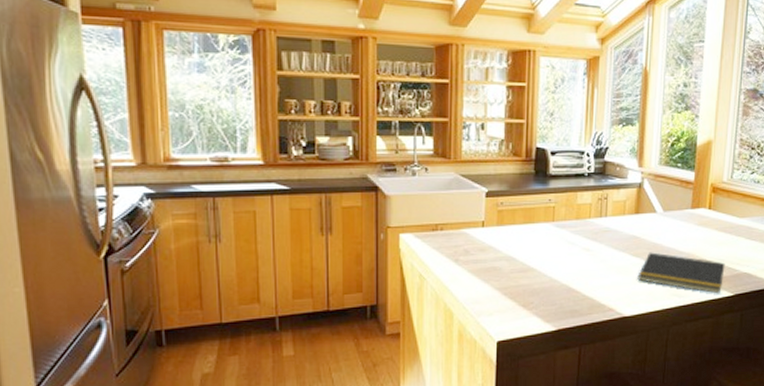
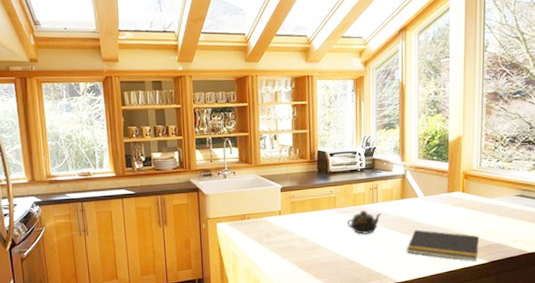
teapot: none [566,225,611,255] -> present [346,210,382,234]

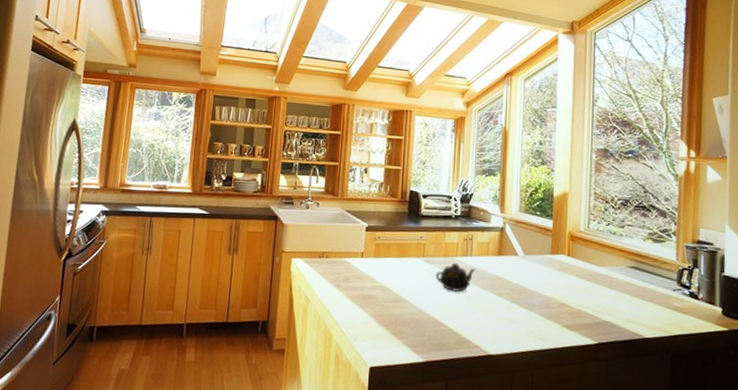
notepad: present [406,229,480,262] -> none [501,293,587,341]

